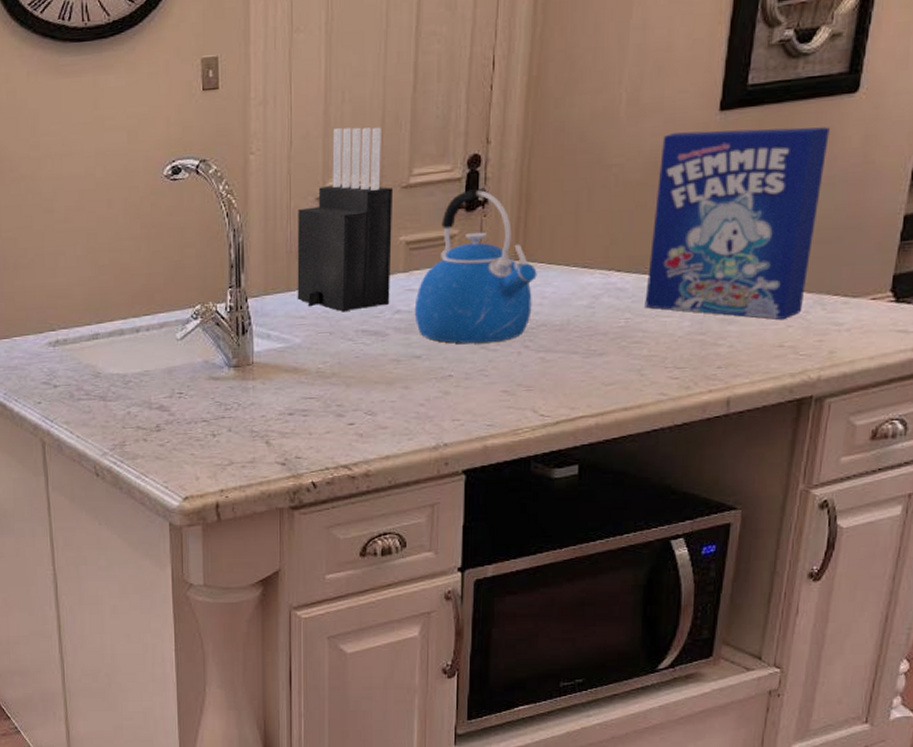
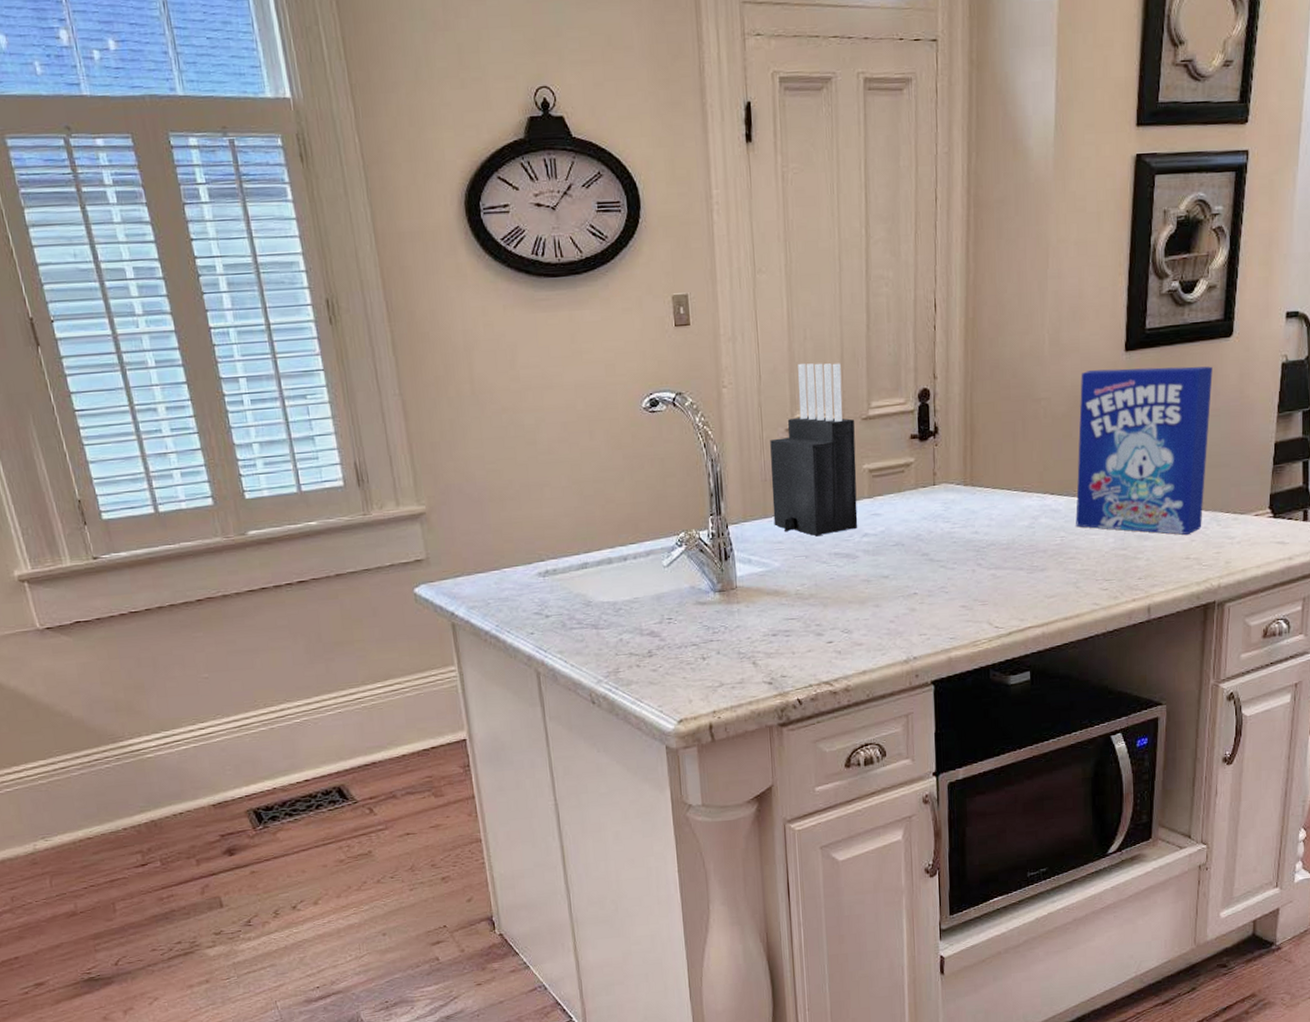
kettle: present [414,187,537,344] -> none [880,419,984,563]

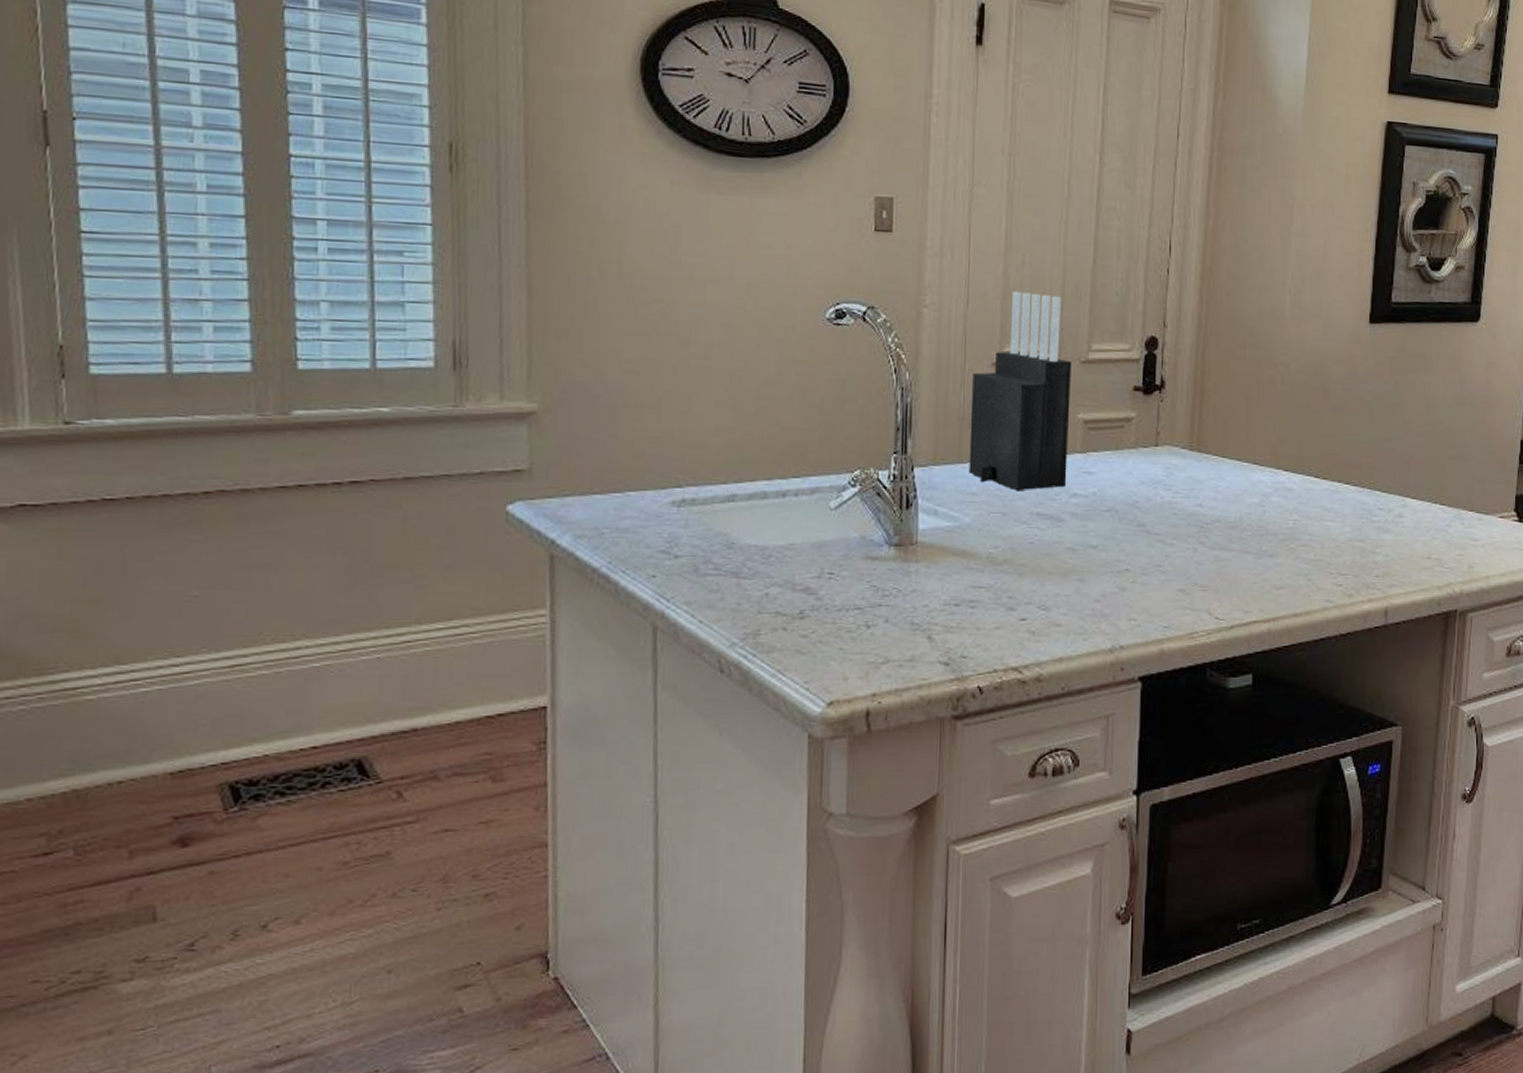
cereal box: present [1076,366,1213,535] -> none [1310,339,1459,531]

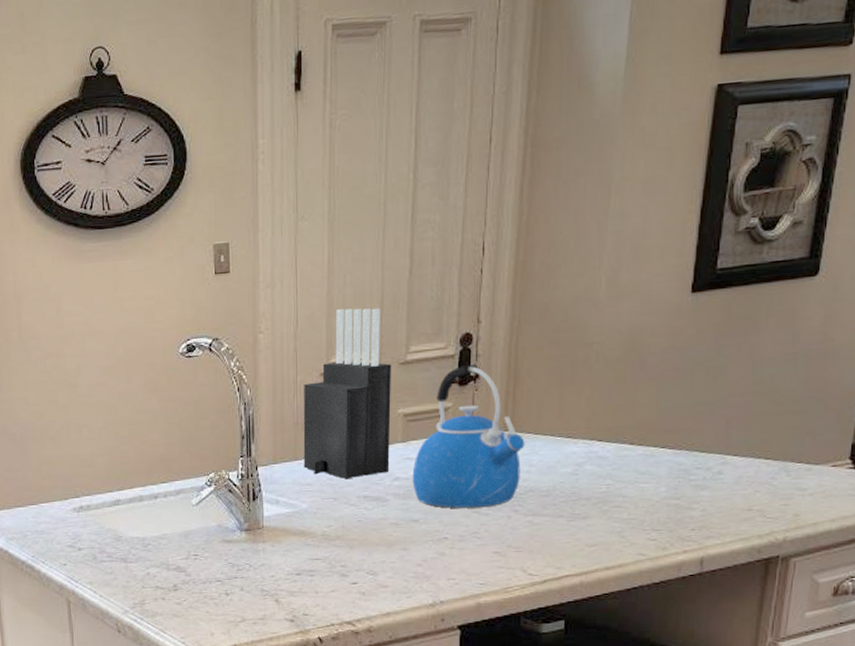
kettle: none [1091,371,1211,537] -> present [412,363,525,508]

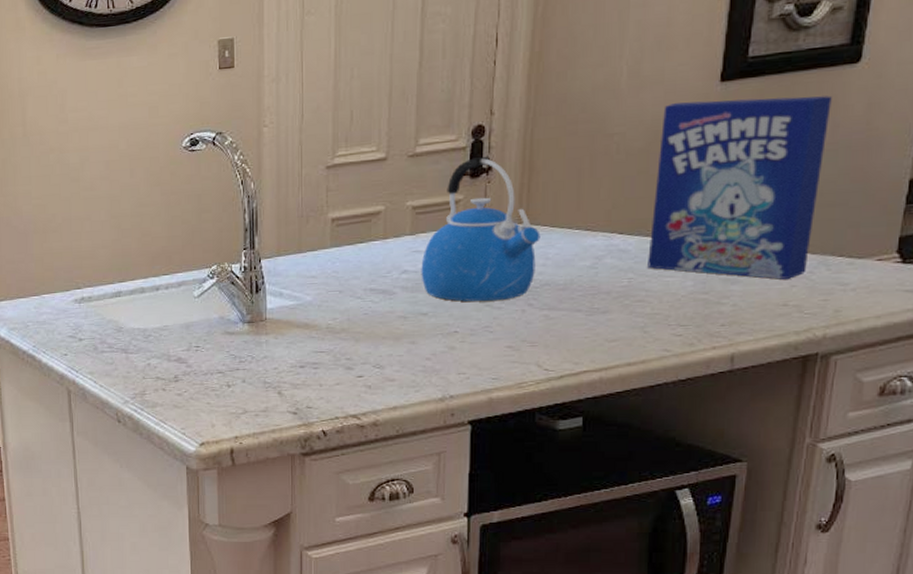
knife block: present [303,308,392,479] -> none [308,101,401,272]
cereal box: none [624,307,792,485] -> present [647,95,832,279]

